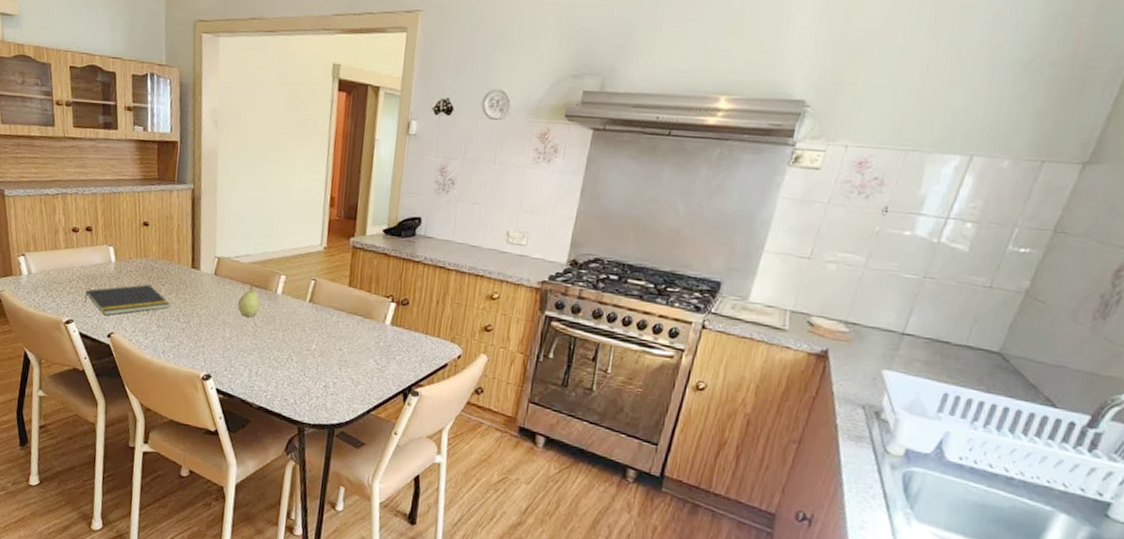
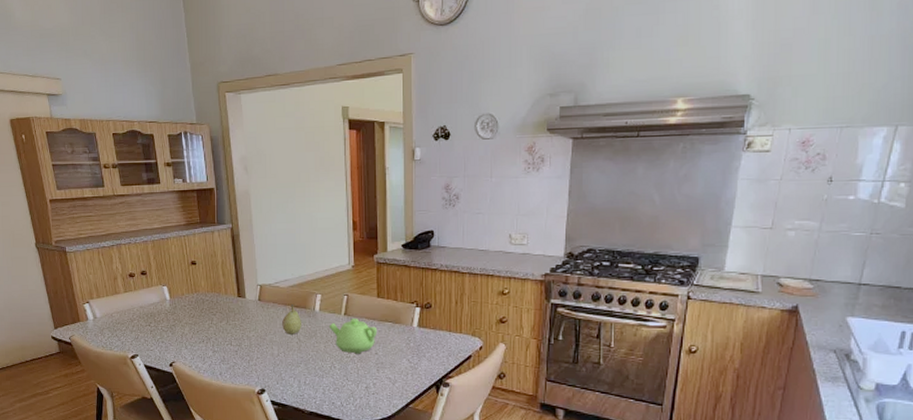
notepad: present [84,284,170,316] -> none [146,315,222,348]
teapot: none [289,306,345,348] -> present [328,317,378,354]

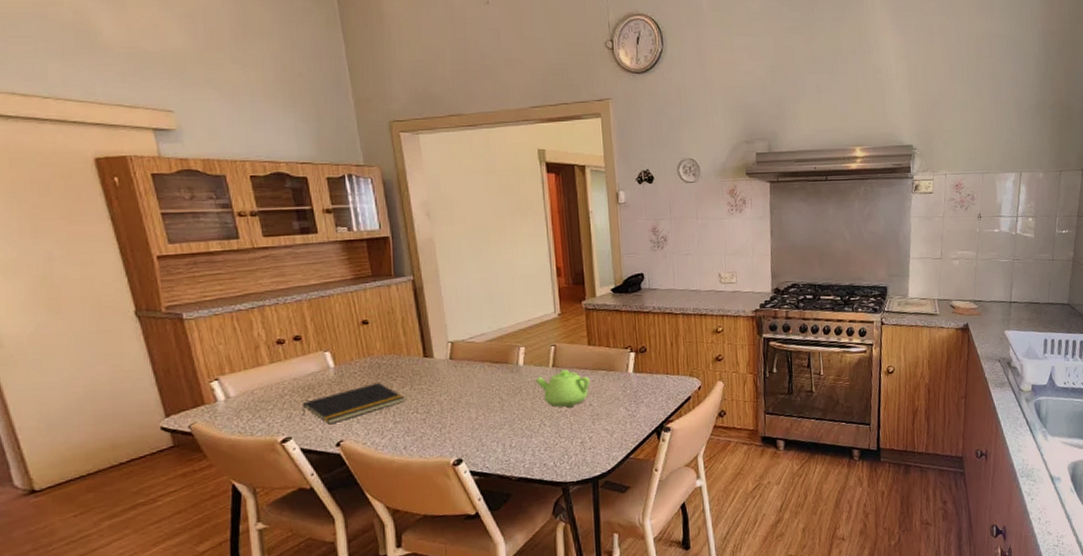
notepad: none [146,315,222,348] -> present [301,382,406,425]
fruit: present [282,303,301,334] -> none [480,359,503,394]

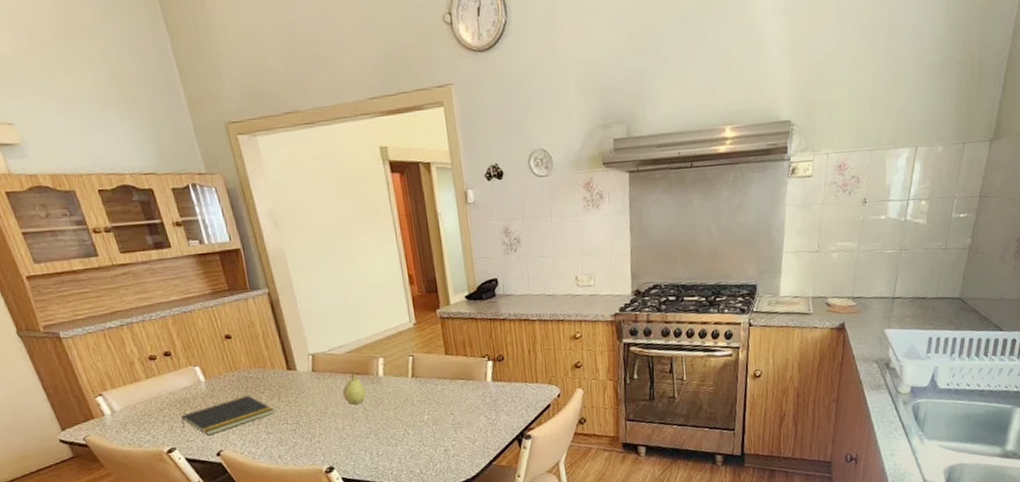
fruit: none [480,359,503,394] -> present [343,371,366,405]
teapot: present [535,368,591,408] -> none [395,378,450,417]

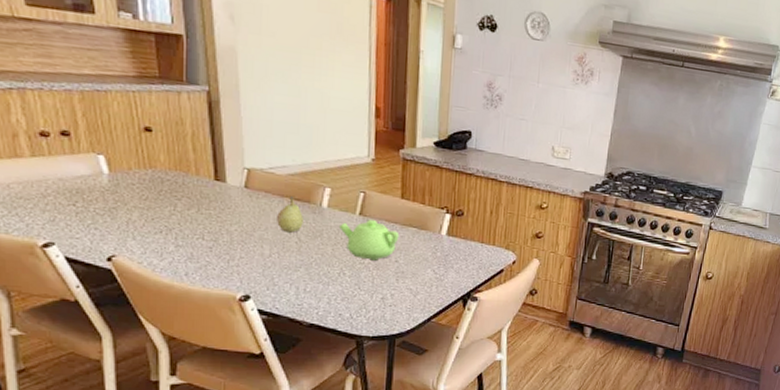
notepad: present [180,395,275,436] -> none [68,198,191,236]
teapot: none [395,378,450,417] -> present [338,219,400,261]

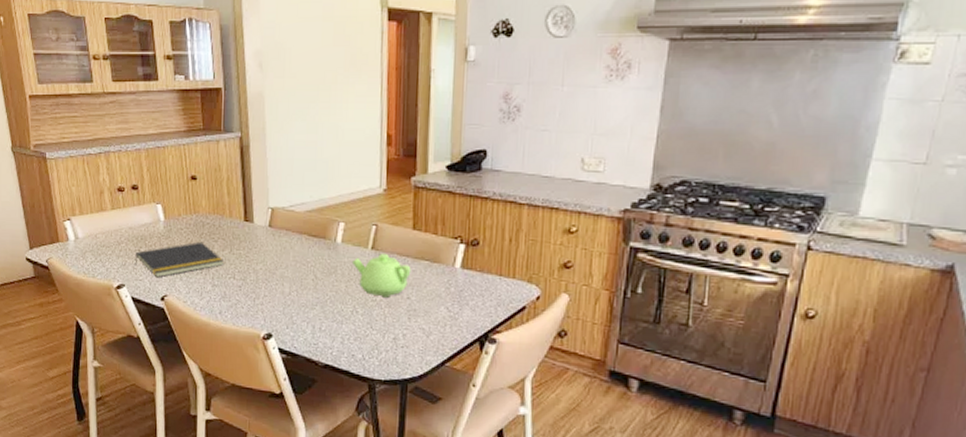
notepad: none [68,198,191,236] -> present [134,241,225,278]
fruit: present [277,195,303,233] -> none [296,232,319,270]

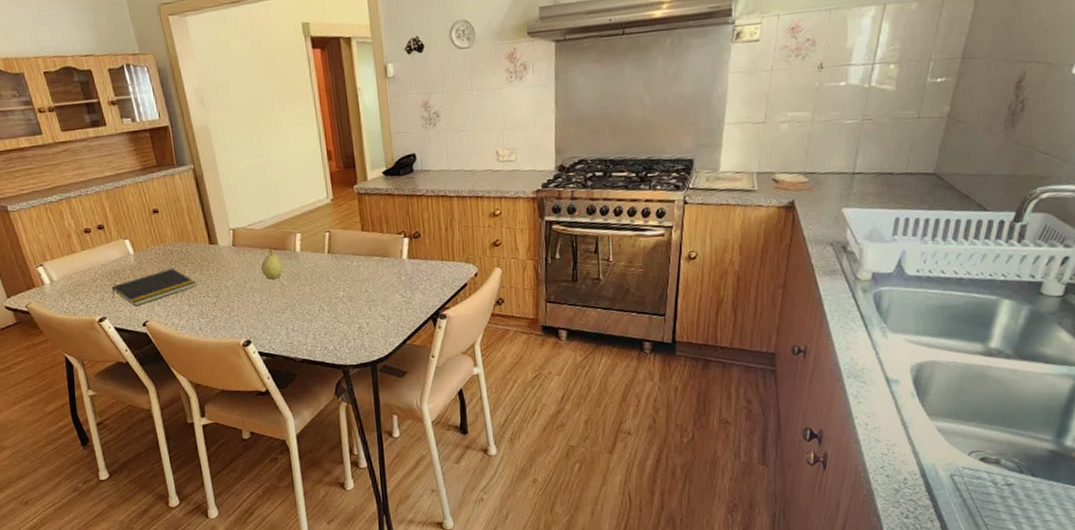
fruit: none [296,232,319,270] -> present [261,246,283,280]
teapot: present [351,252,411,298] -> none [312,255,366,294]

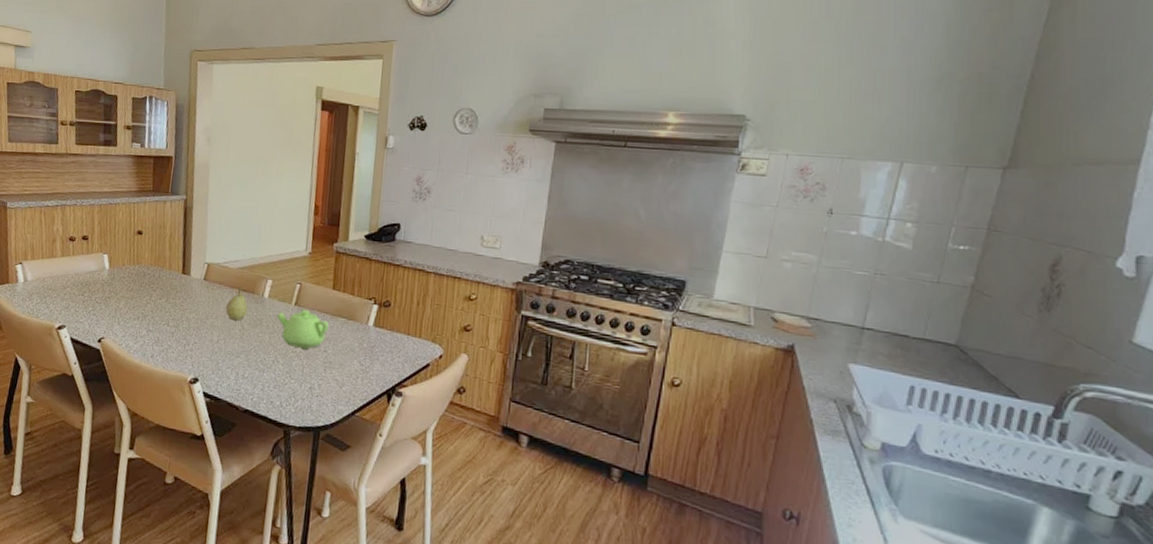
notepad: present [111,268,197,307] -> none [77,290,161,321]
teapot: none [312,255,366,294] -> present [276,309,329,350]

